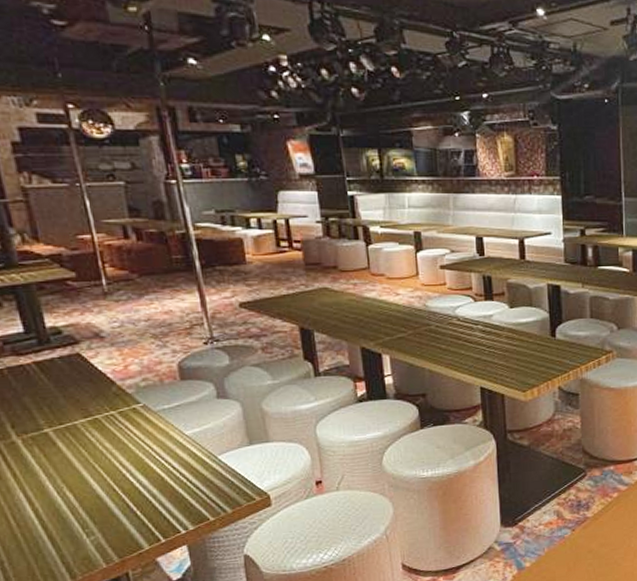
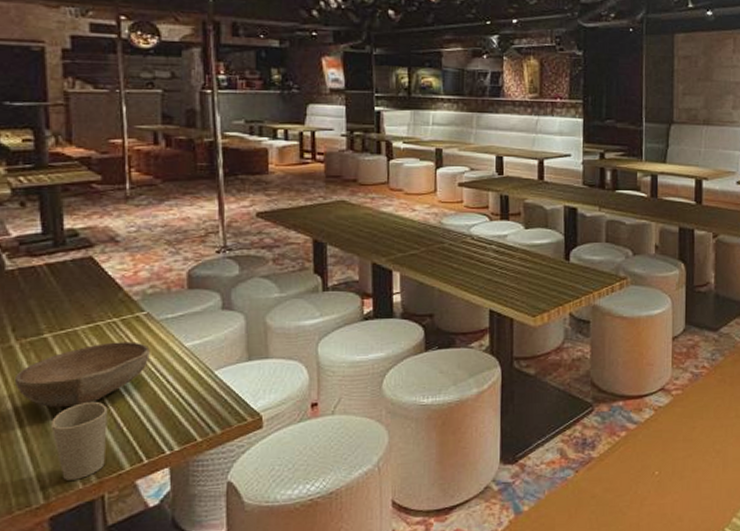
bowl: none [22,432,153,497] -> present [14,341,150,408]
cup: none [66,489,124,561] -> present [51,401,108,480]

